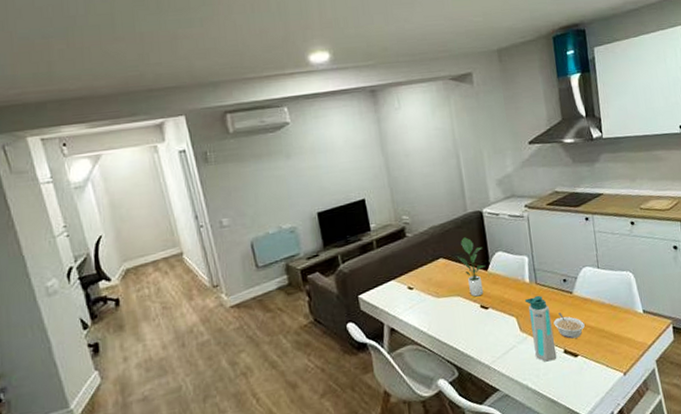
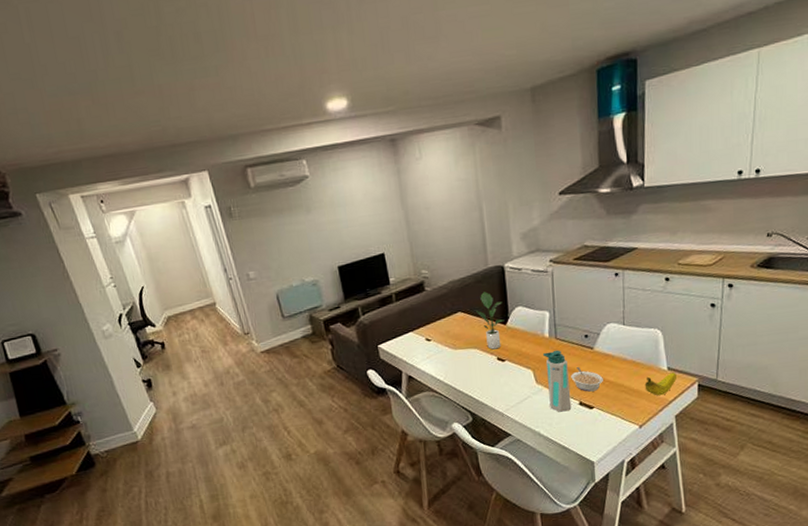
fruit: none [624,315,653,340] -> present [644,372,676,396]

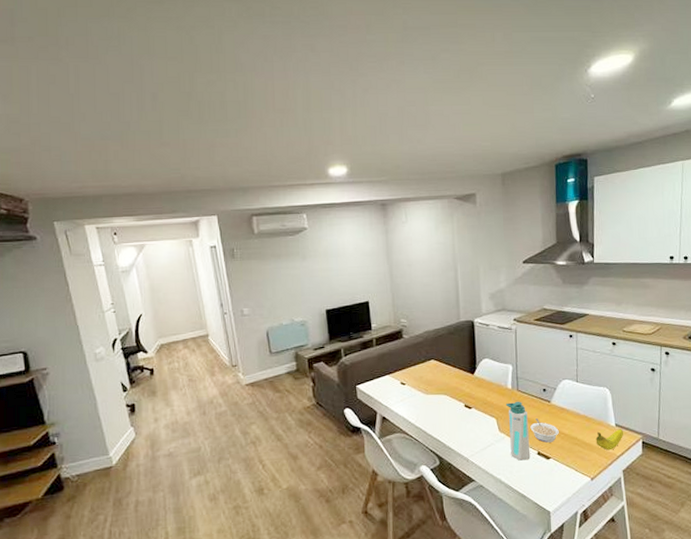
potted plant: present [476,292,504,350] -> none [448,343,472,397]

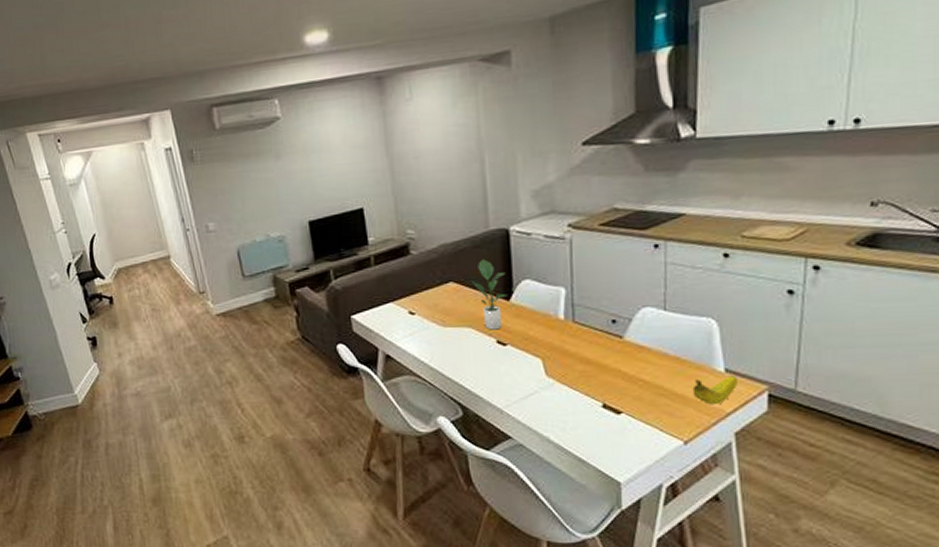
potted plant: none [448,343,472,397] -> present [472,259,508,330]
water bottle: present [505,401,531,461] -> none [555,336,592,415]
legume: present [530,418,559,443] -> none [592,360,635,392]

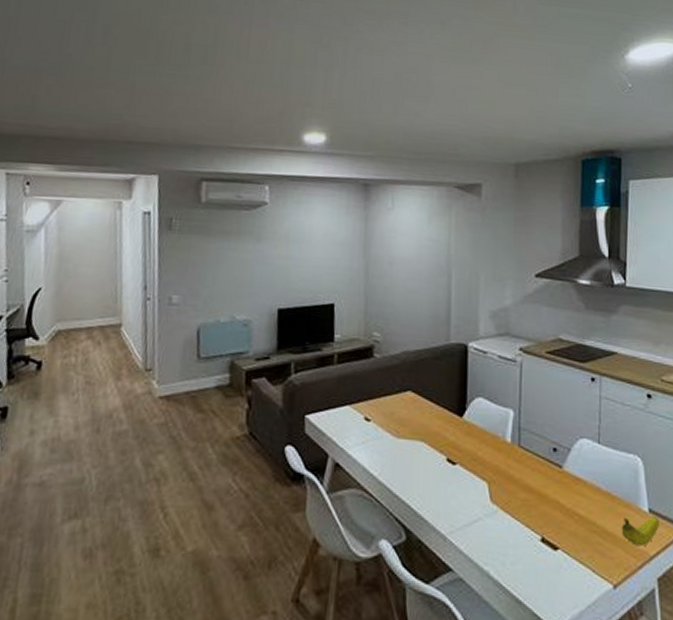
potted plant: present [472,259,508,330] -> none [429,372,462,447]

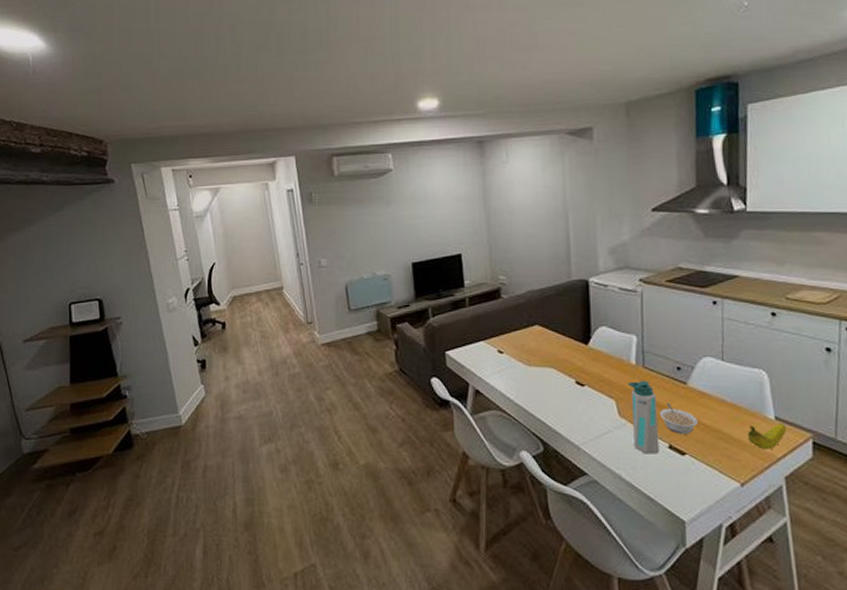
water bottle: none [501,461,532,548] -> present [627,380,660,454]
legume: none [533,489,572,526] -> present [659,403,698,434]

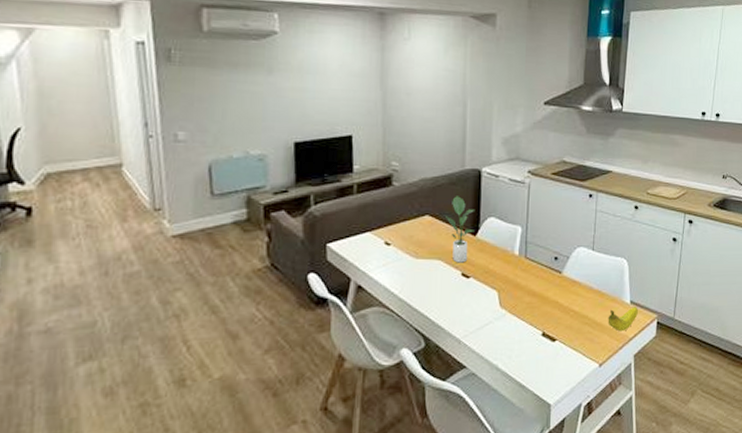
potted plant: none [555,306,586,371] -> present [446,196,475,263]
water bottle: present [627,380,660,454] -> none [510,270,535,343]
legume: present [659,403,698,434] -> none [536,292,568,322]

